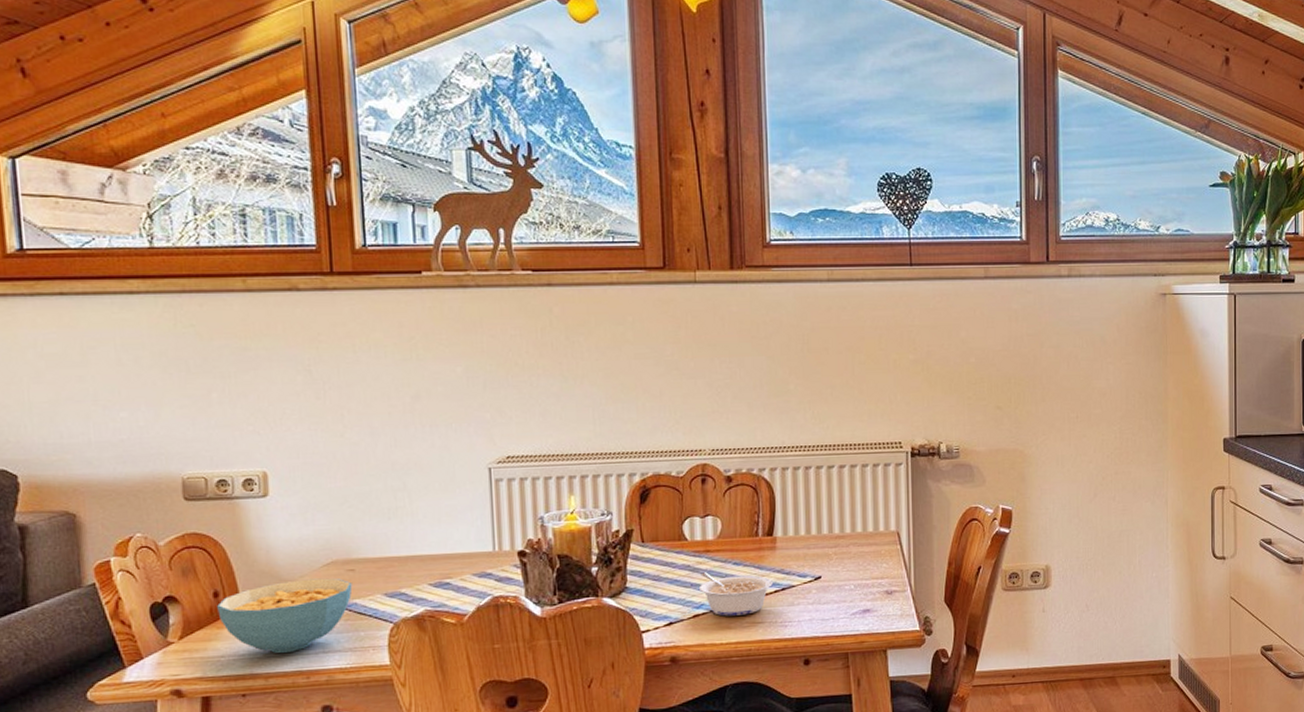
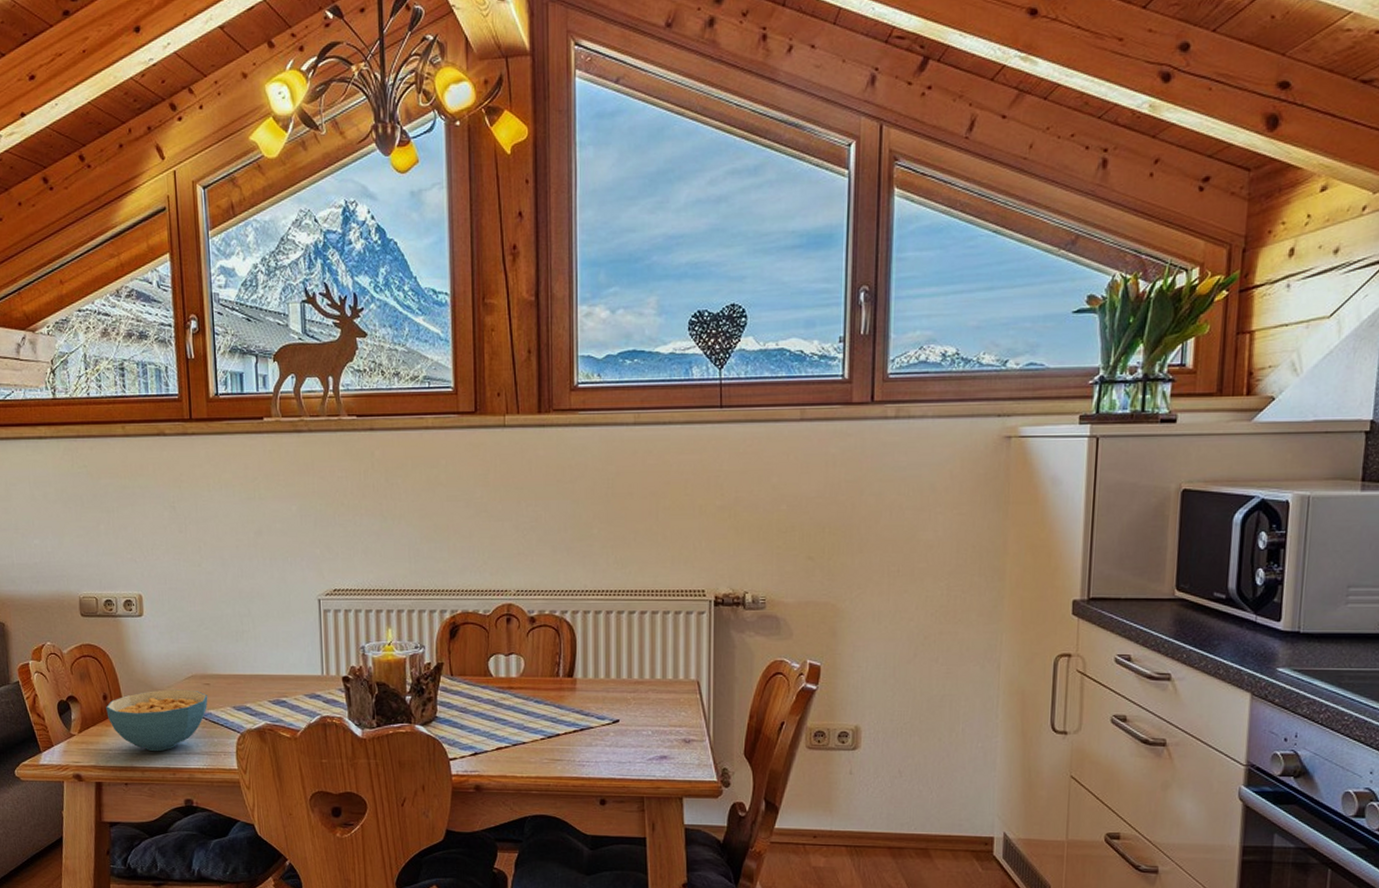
legume: present [700,572,773,616] -> none [503,708,572,752]

